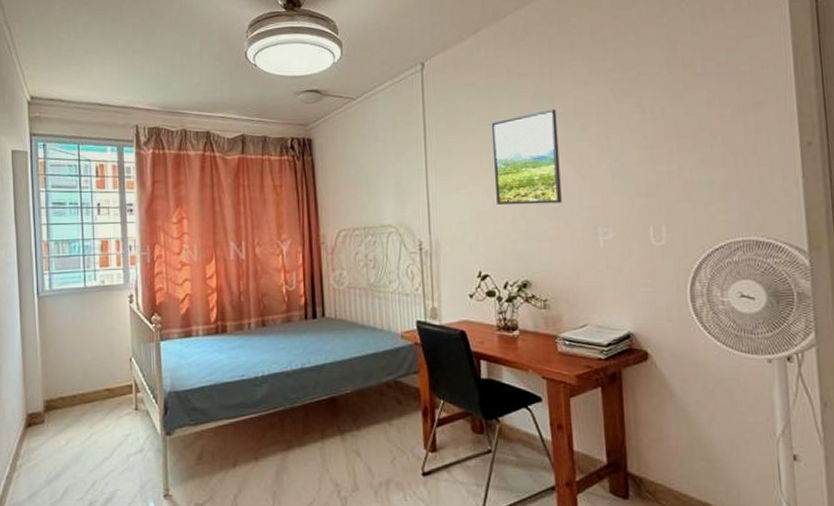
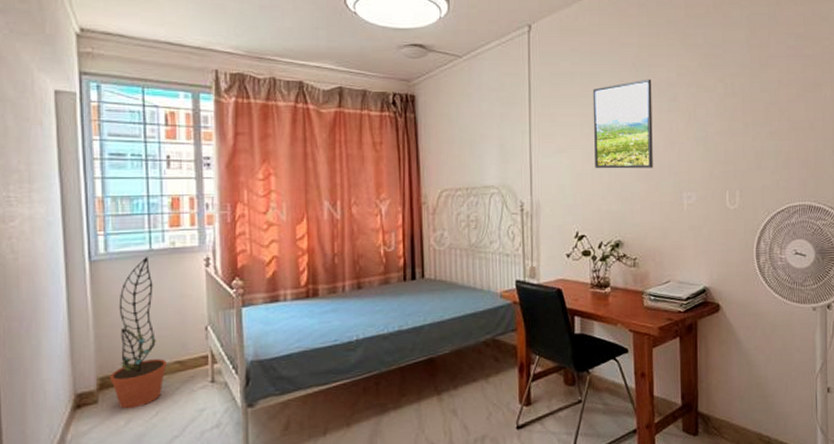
decorative plant: none [54,294,98,430] -> present [110,257,167,409]

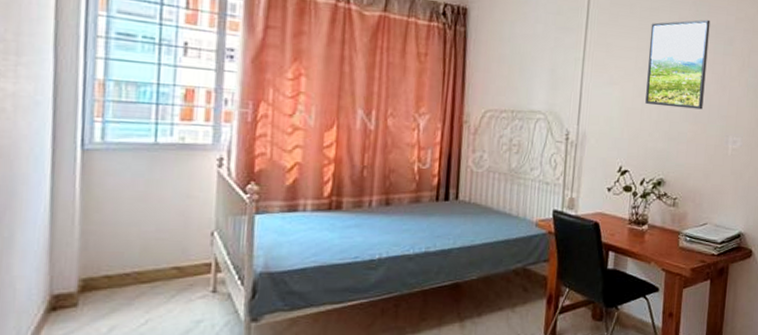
decorative plant: present [110,257,167,409] -> none [94,151,163,315]

